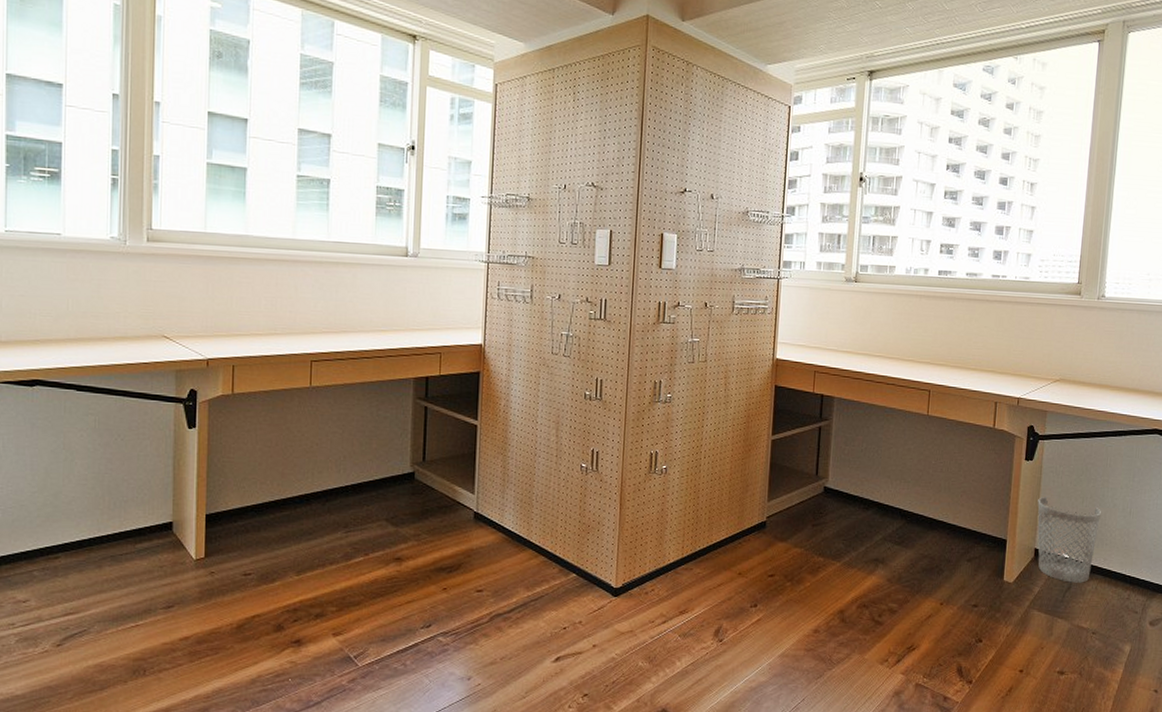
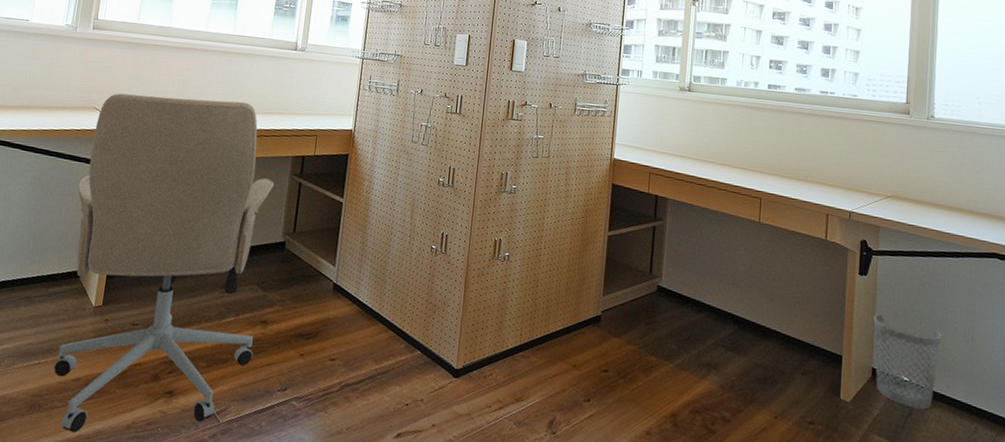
office chair: none [154,317,396,693] -> present [53,93,275,433]

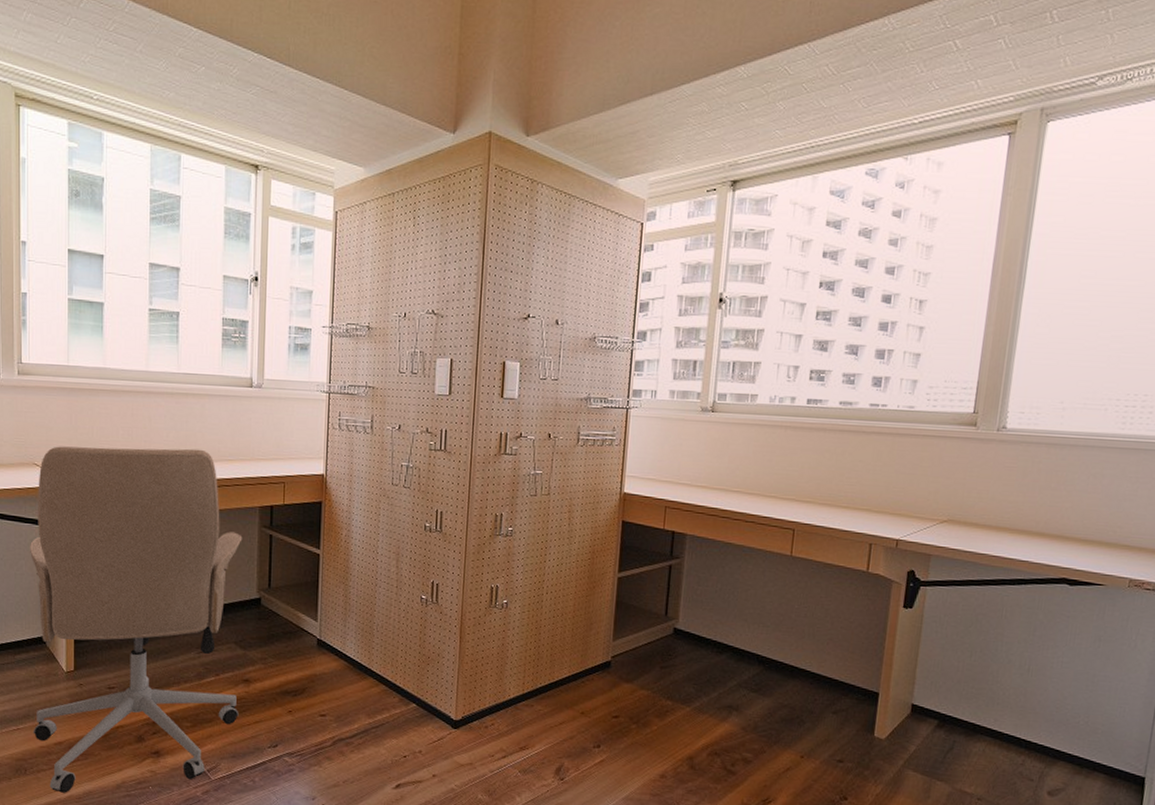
wastebasket: present [873,313,941,410] -> none [915,647,993,744]

